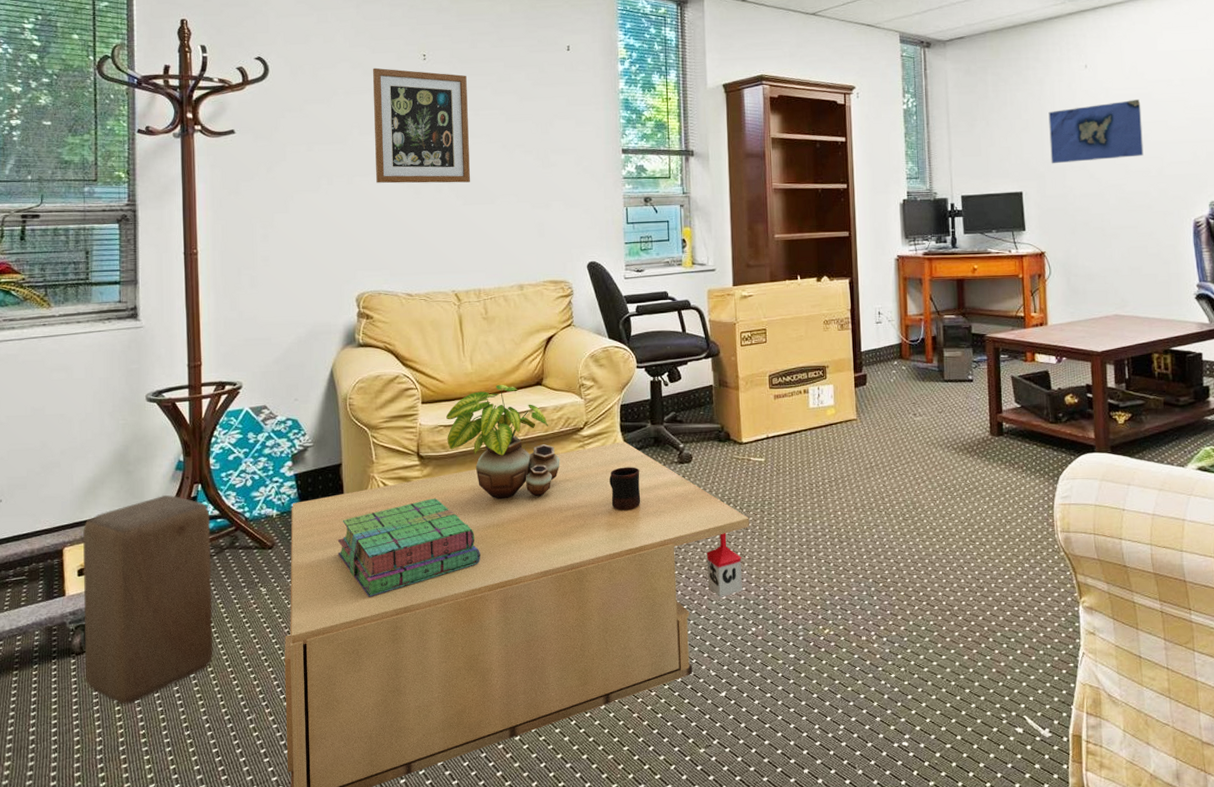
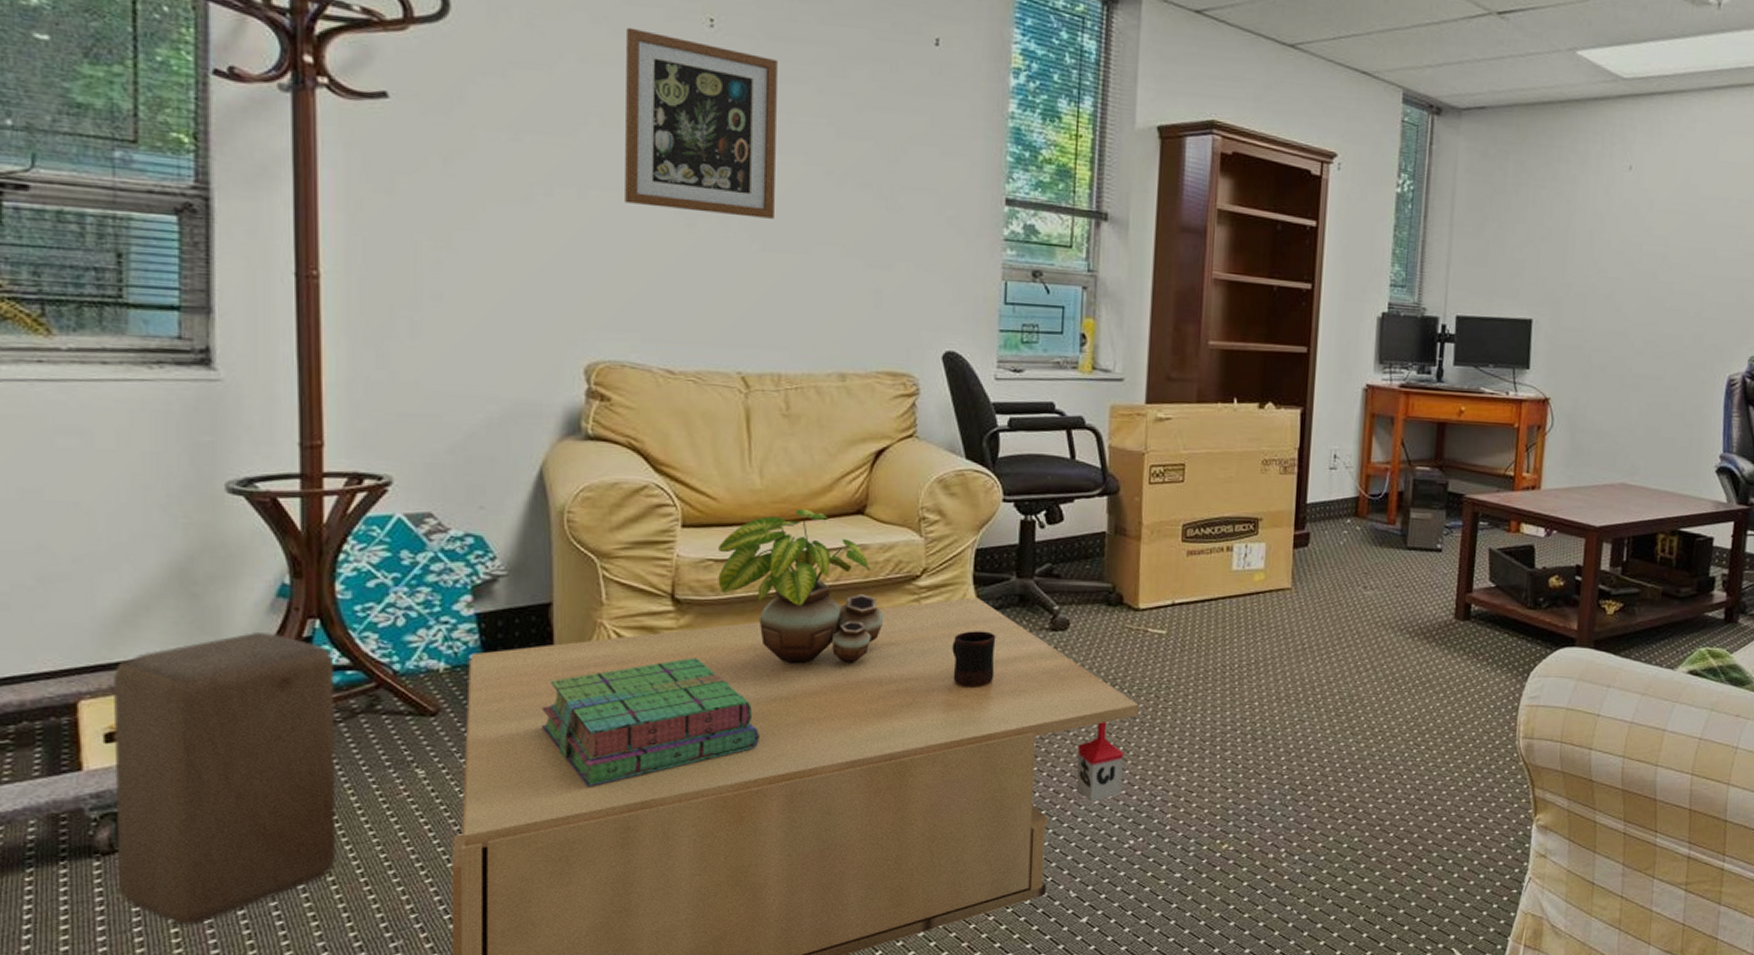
map: present [1048,99,1144,164] -> none [1572,218,1689,291]

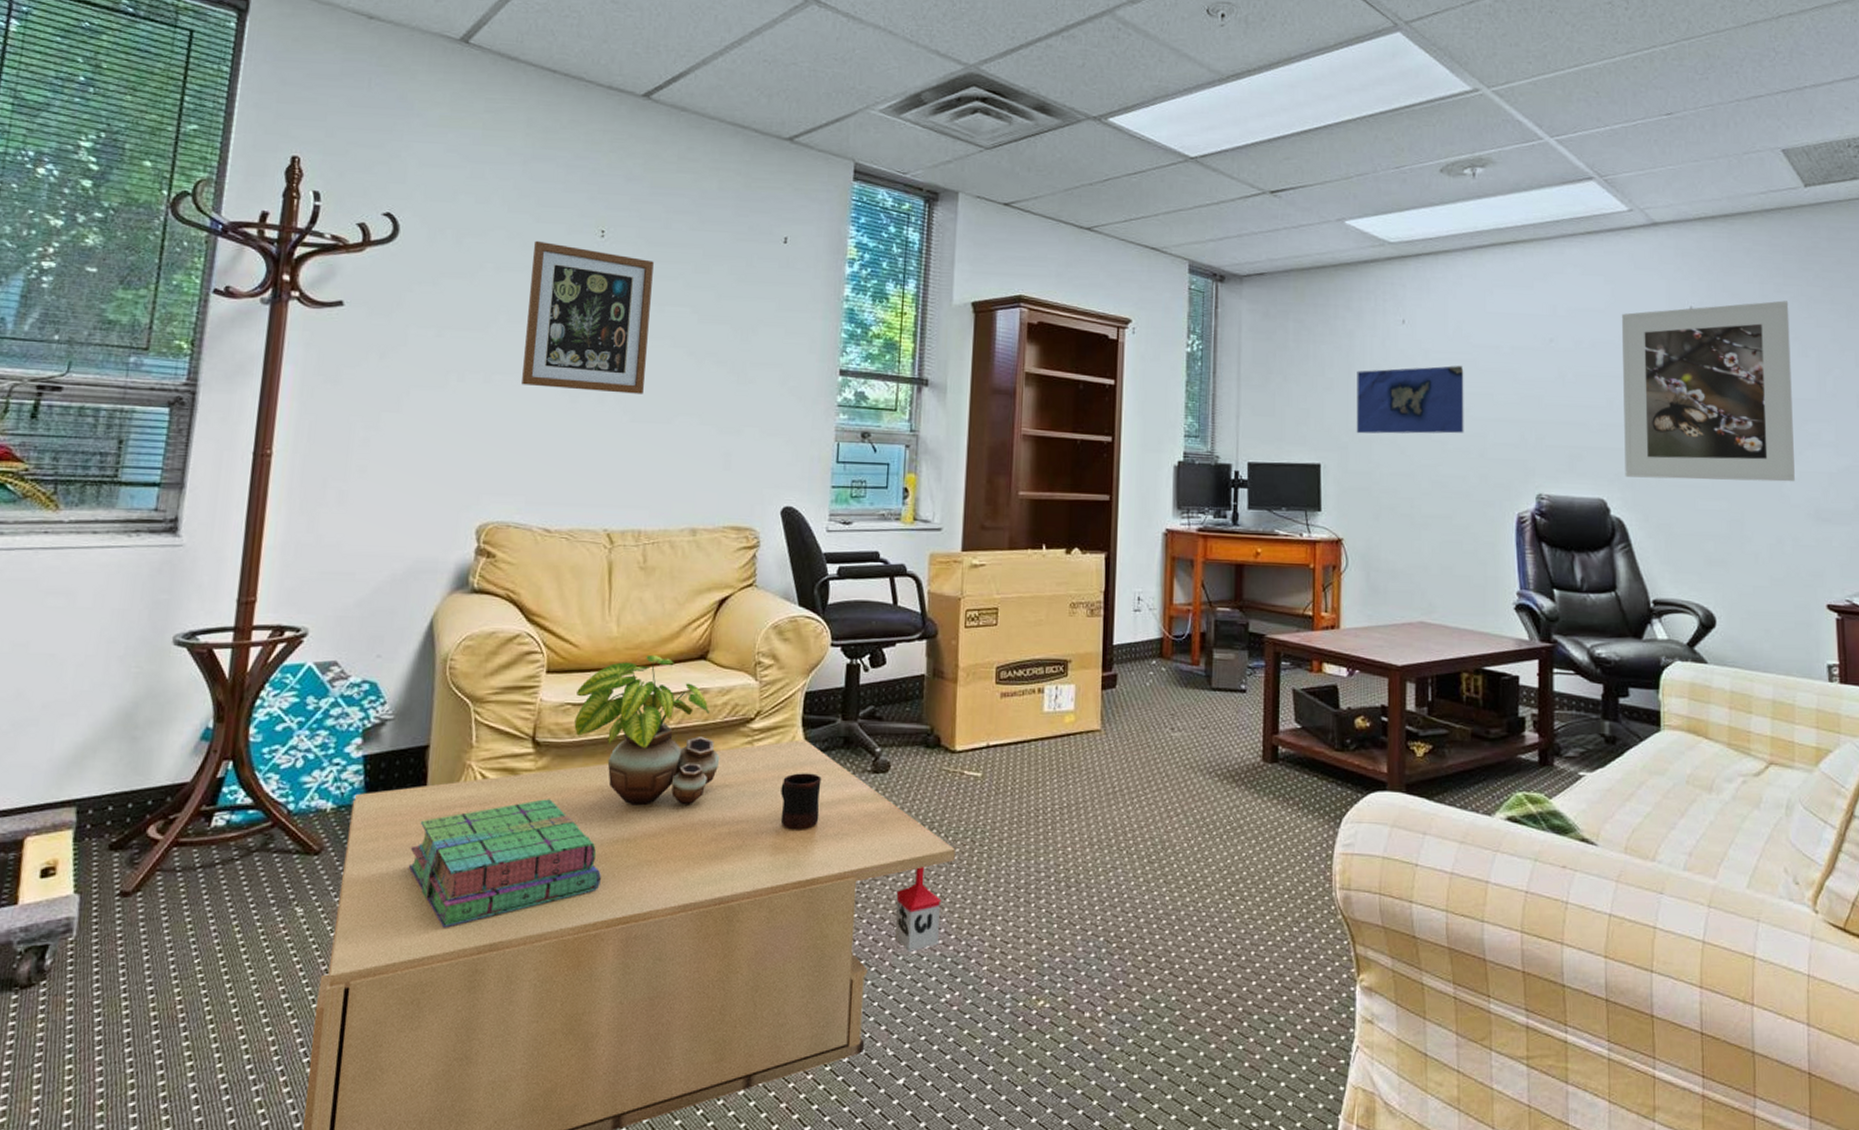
stool: present [113,633,337,925] -> none [28,773,240,1061]
map: none [1572,218,1689,291] -> present [1356,366,1464,434]

